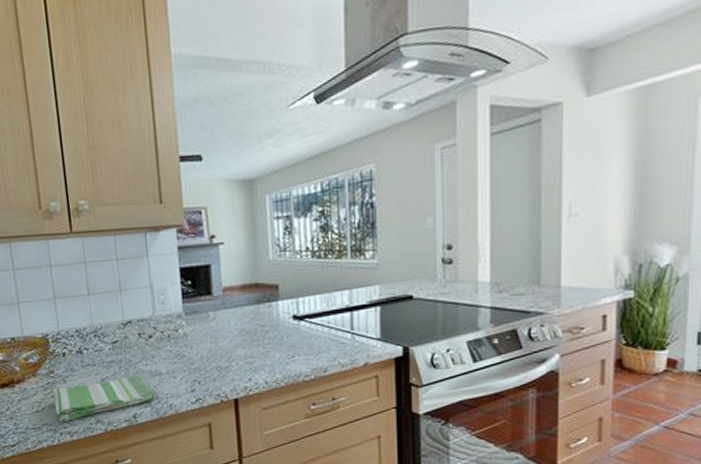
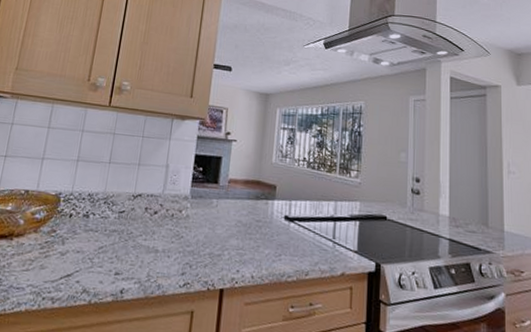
dish towel: present [52,374,156,422] -> none [44,247,149,286]

